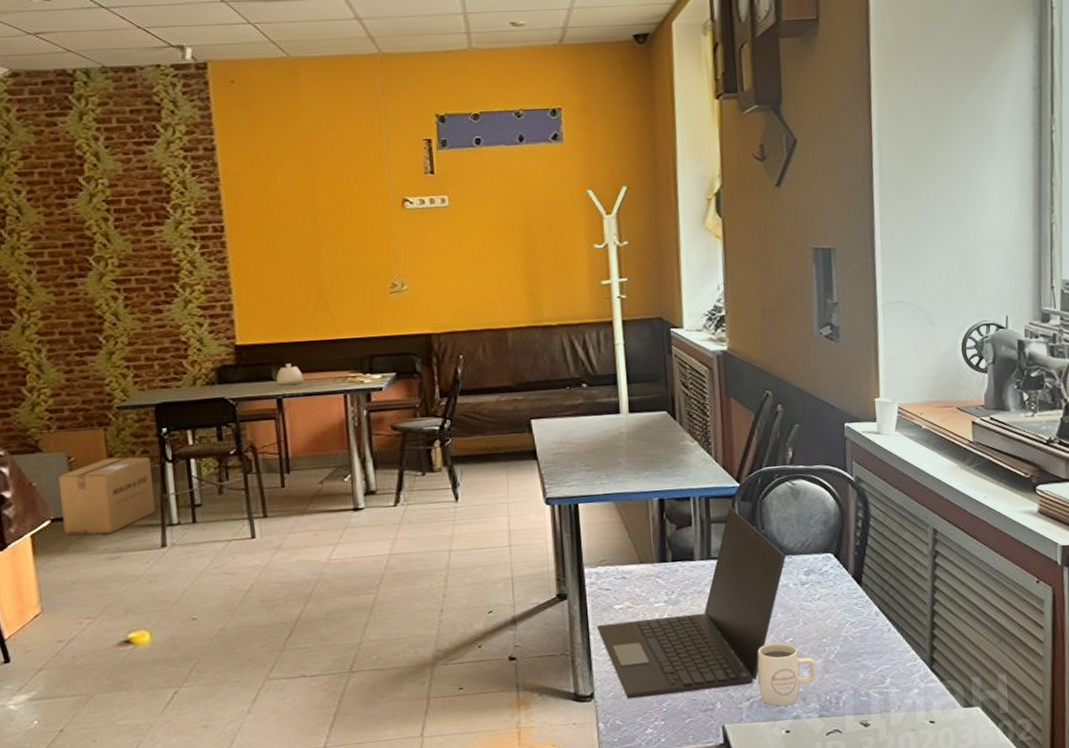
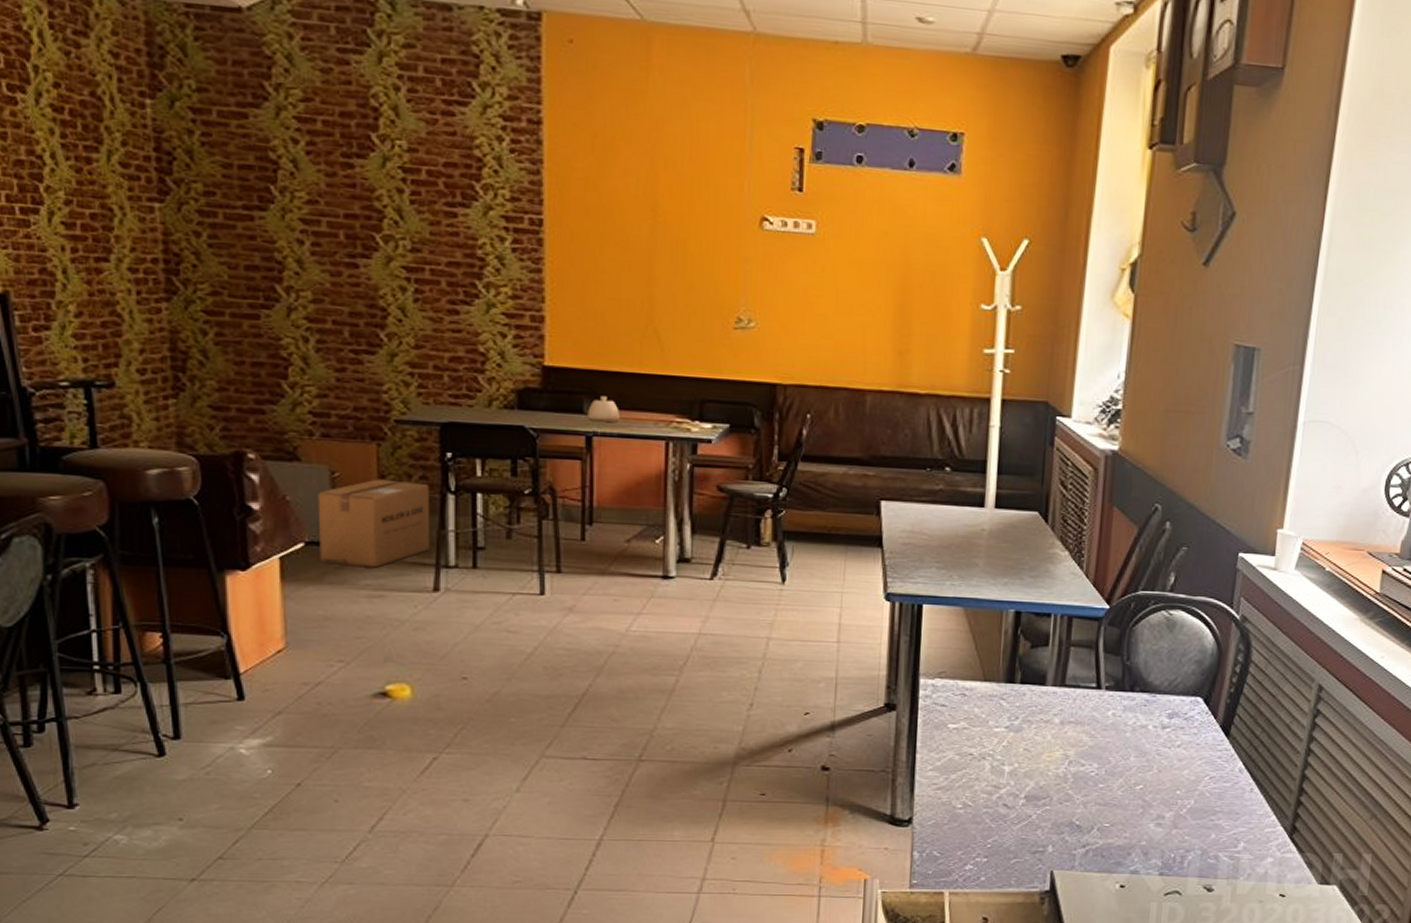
laptop: present [597,507,787,699] -> none [926,630,1150,831]
mug: present [757,642,816,707] -> none [1097,788,1164,858]

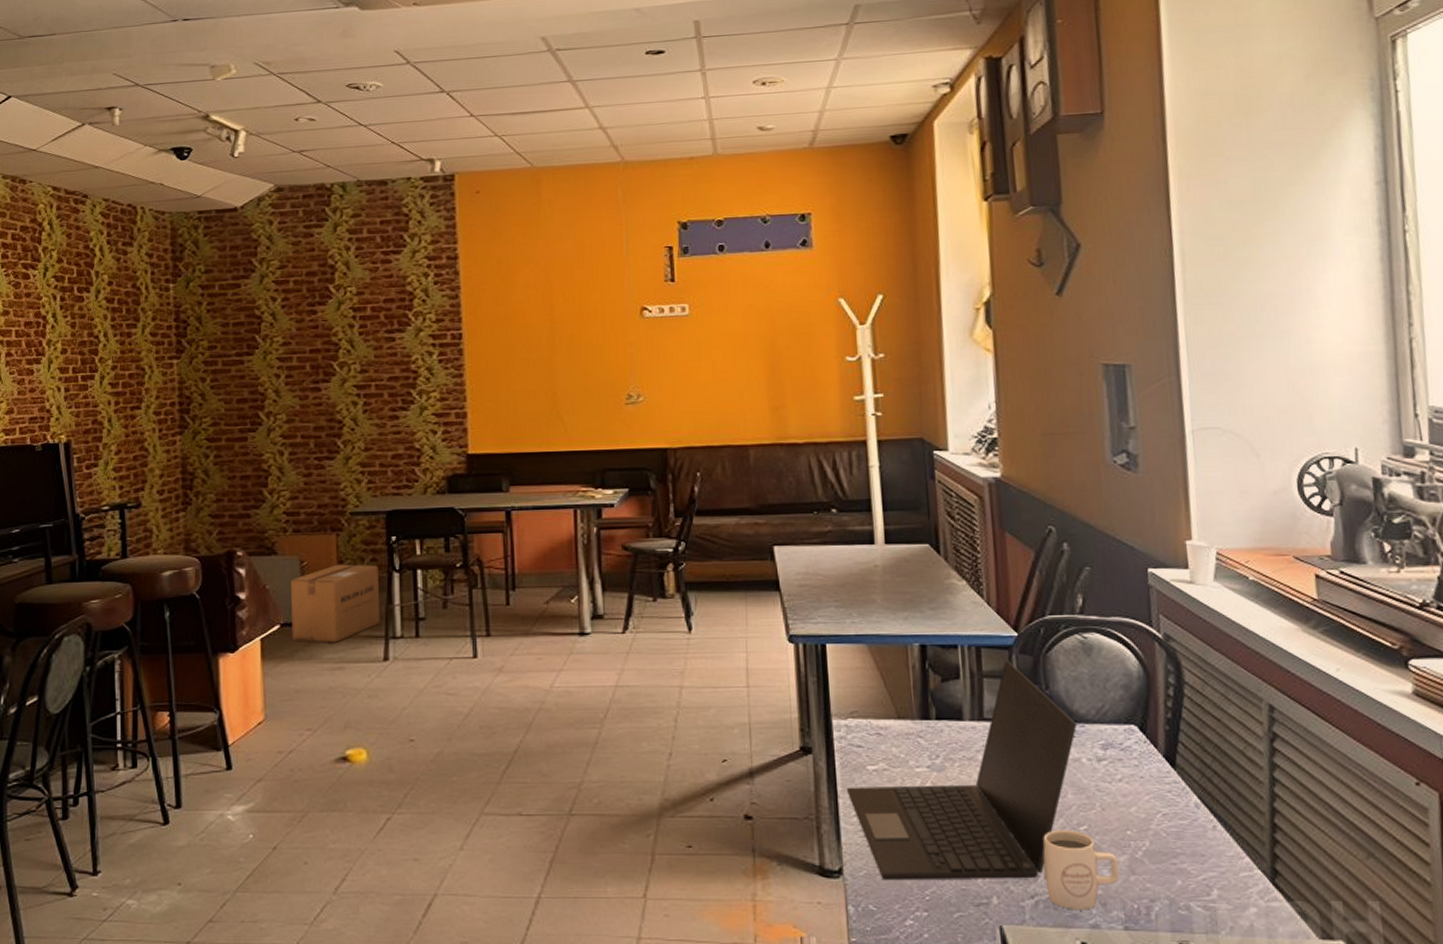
sugar bowl: present [587,396,621,423] -> none [506,475,534,498]
laptop: none [926,630,1150,831] -> present [847,659,1078,881]
mug: none [1097,788,1164,858] -> present [1042,829,1119,910]

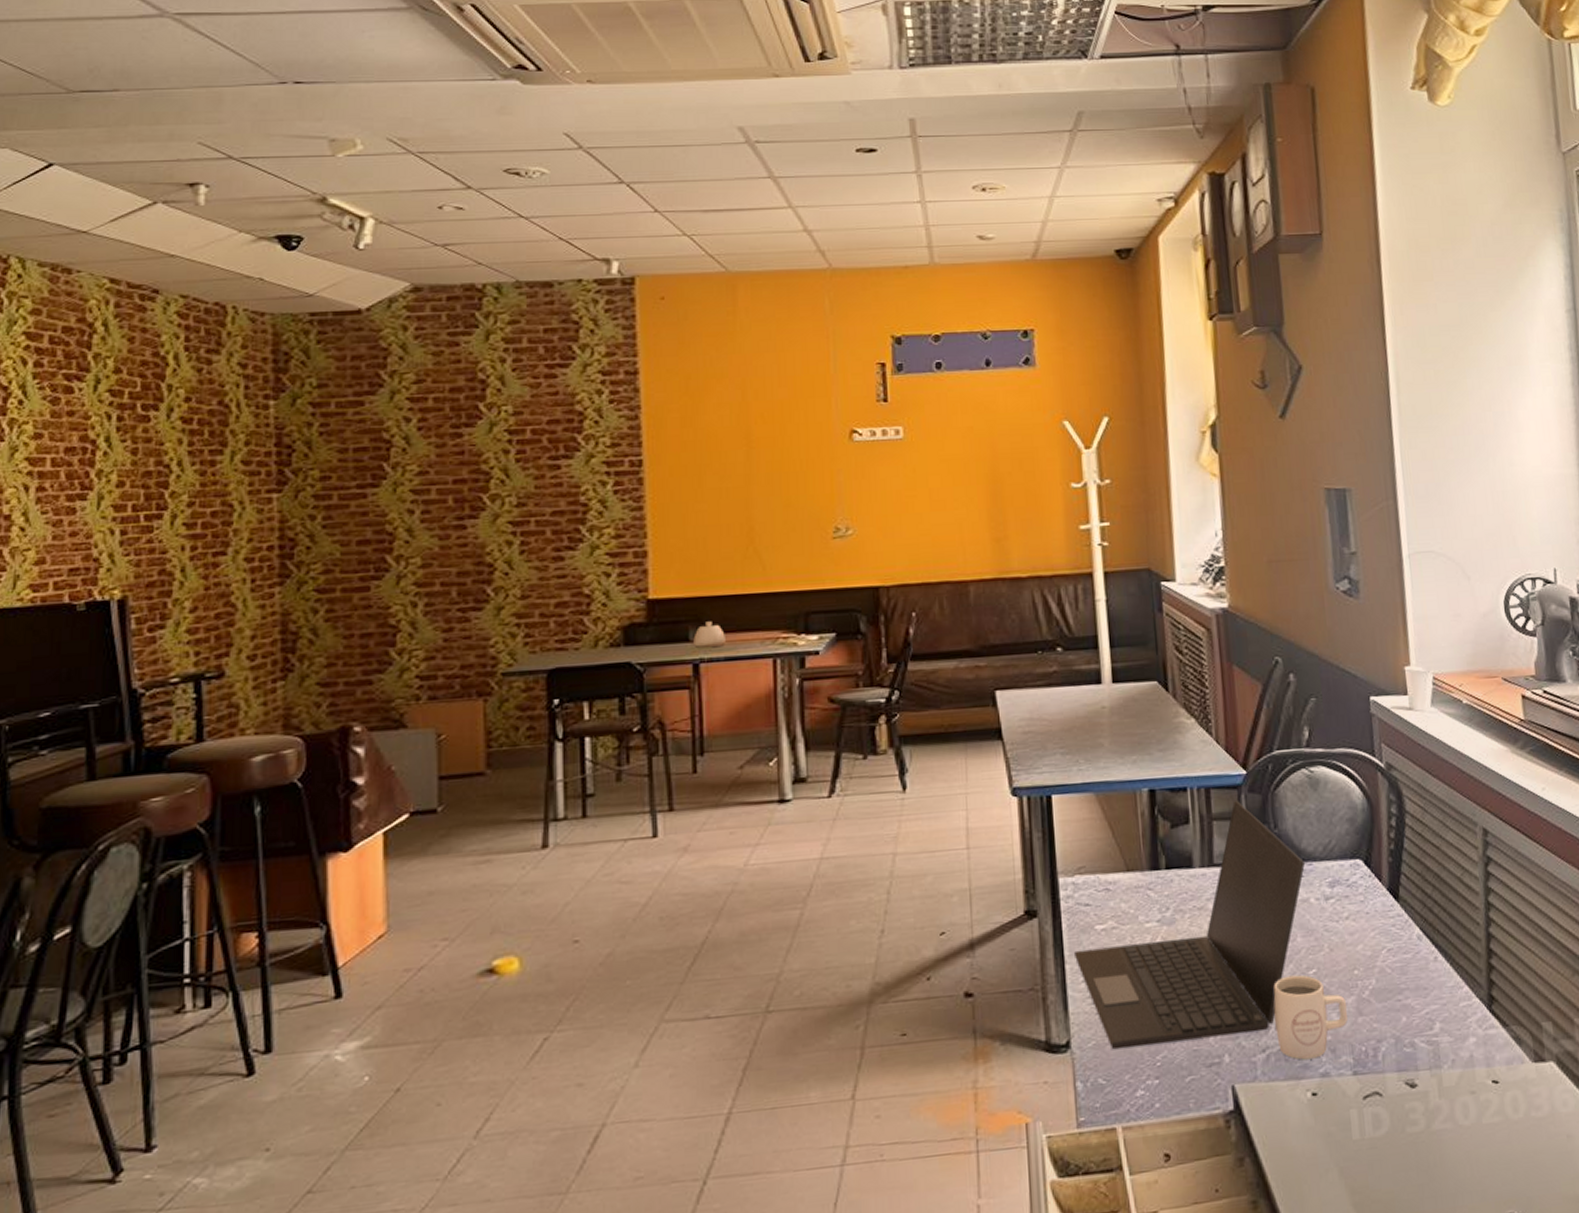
box: present [290,564,380,643] -> none [423,734,538,833]
sugar bowl: none [506,475,534,498] -> present [693,621,727,649]

